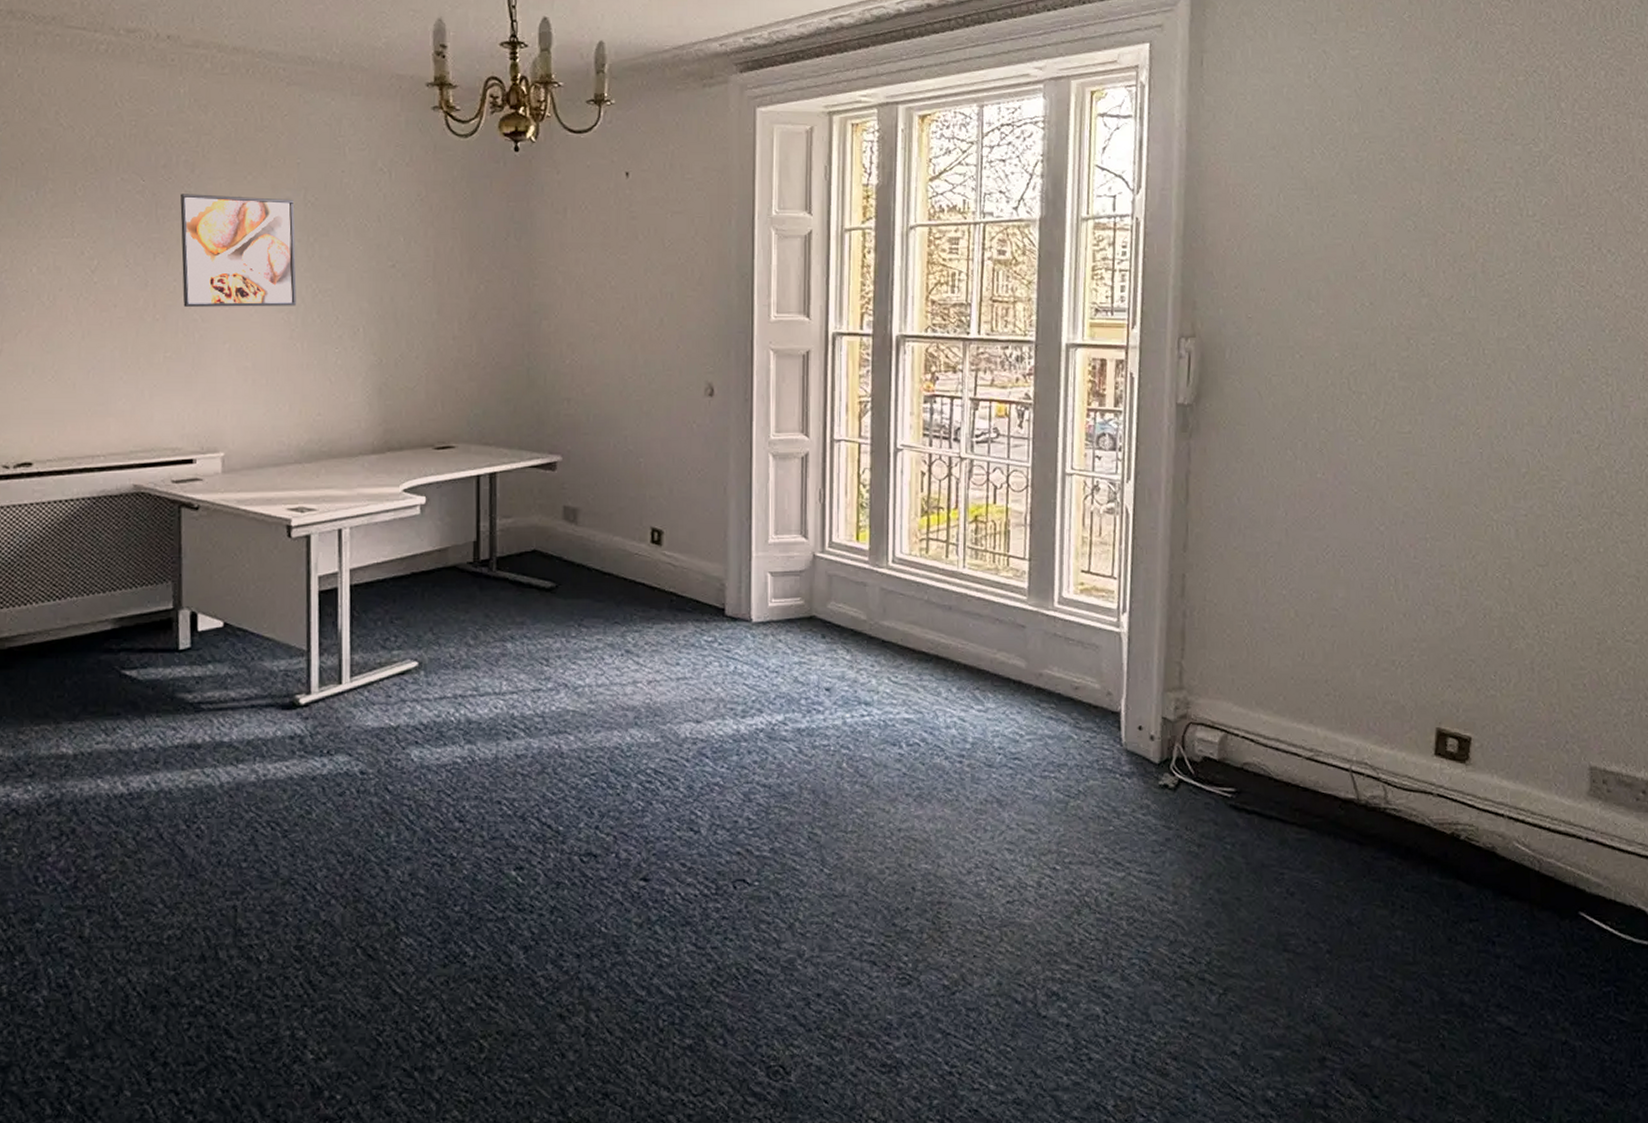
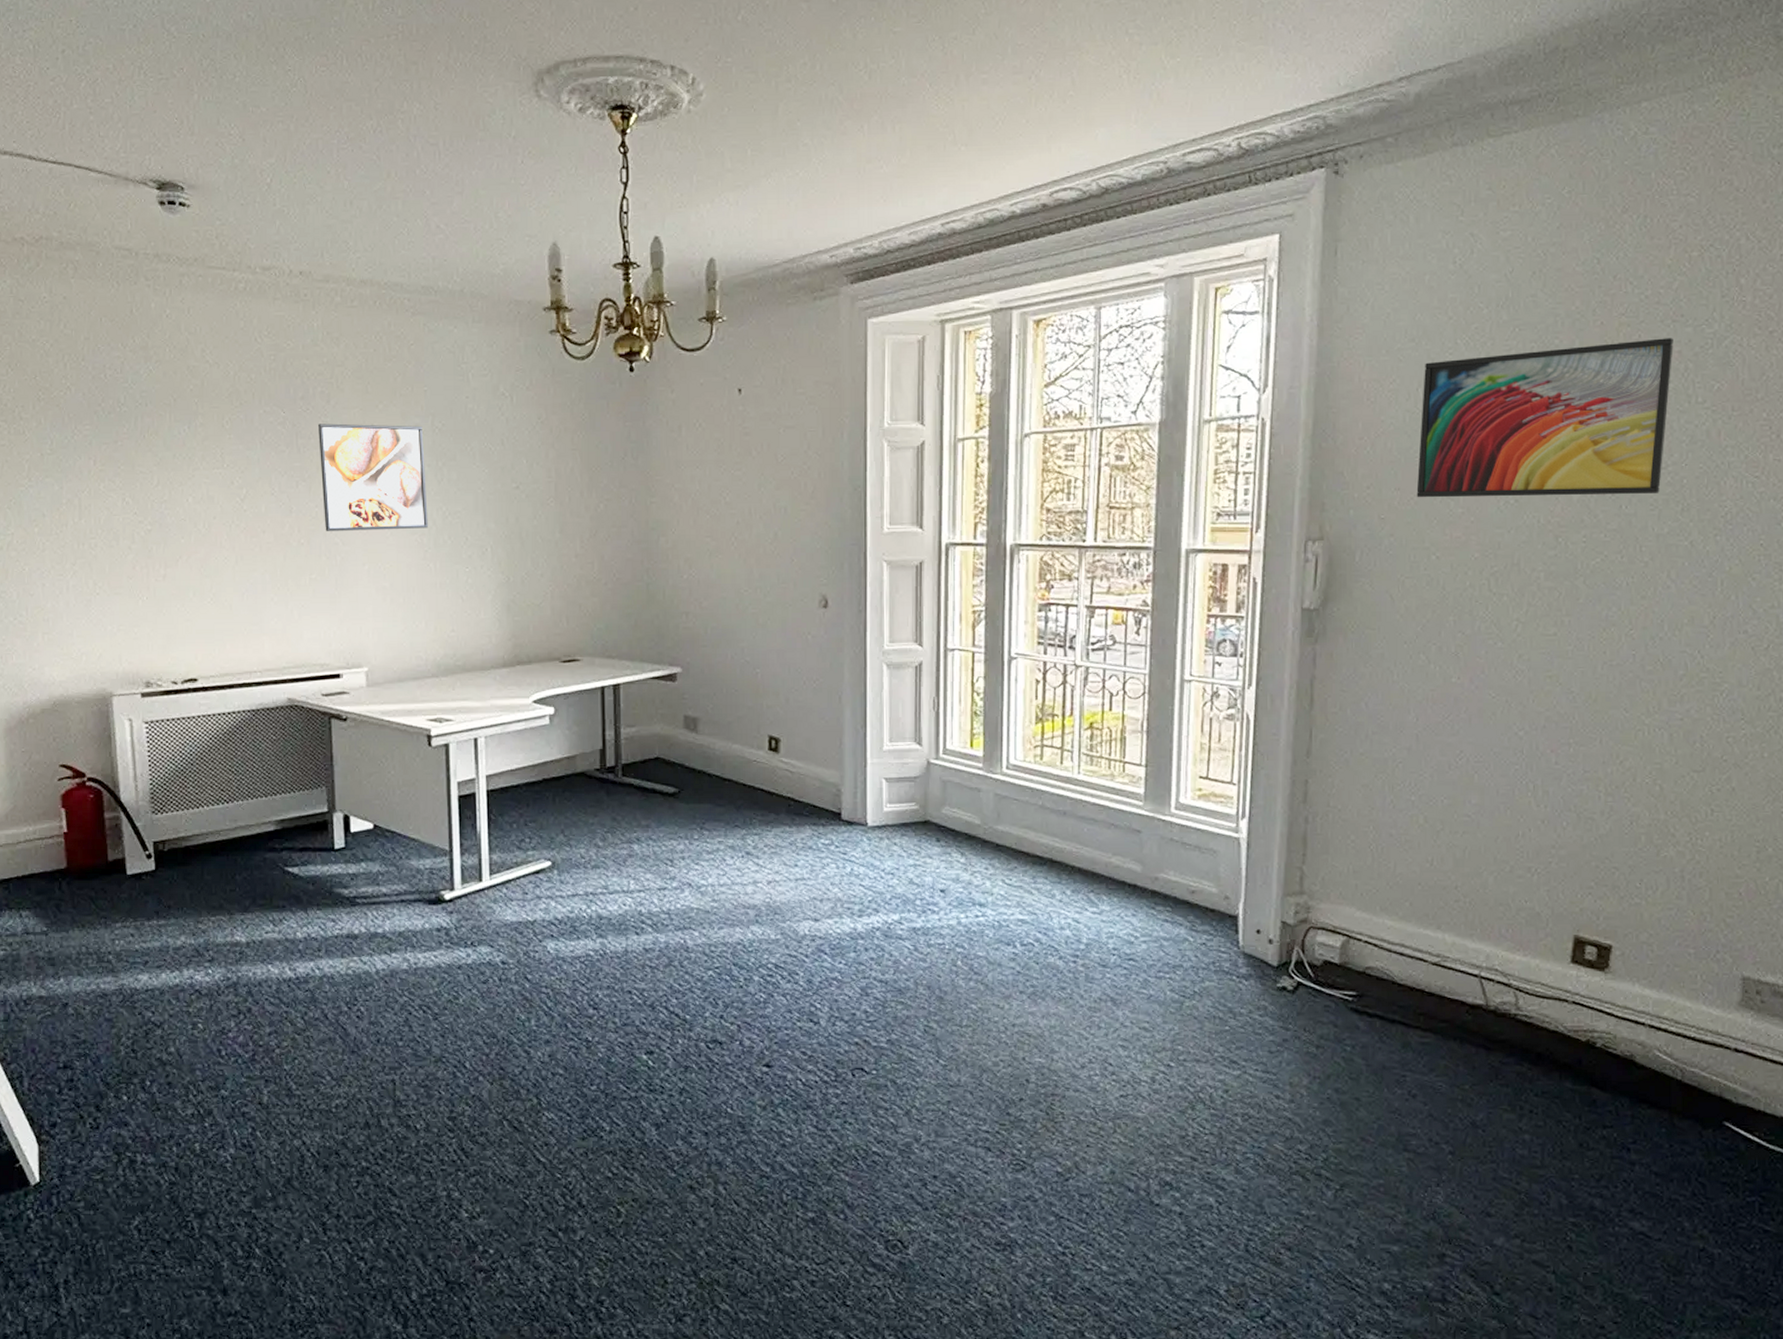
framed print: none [1280,155,1506,300] -> present [1416,338,1673,498]

